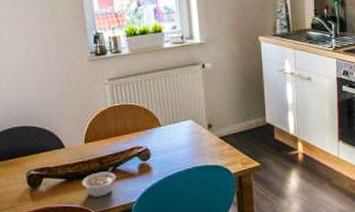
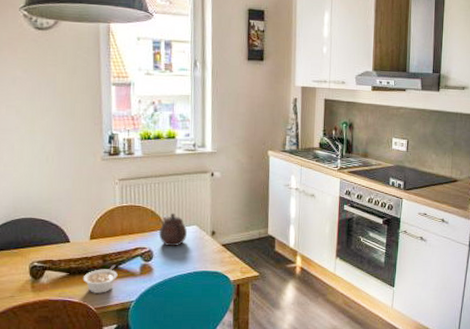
teapot: none [154,108,184,144] -> present [158,212,188,247]

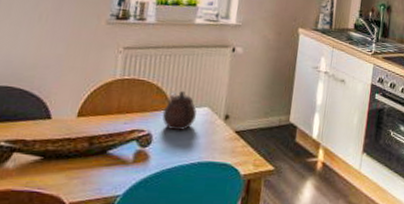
legume: present [82,264,118,293] -> none [59,149,105,184]

